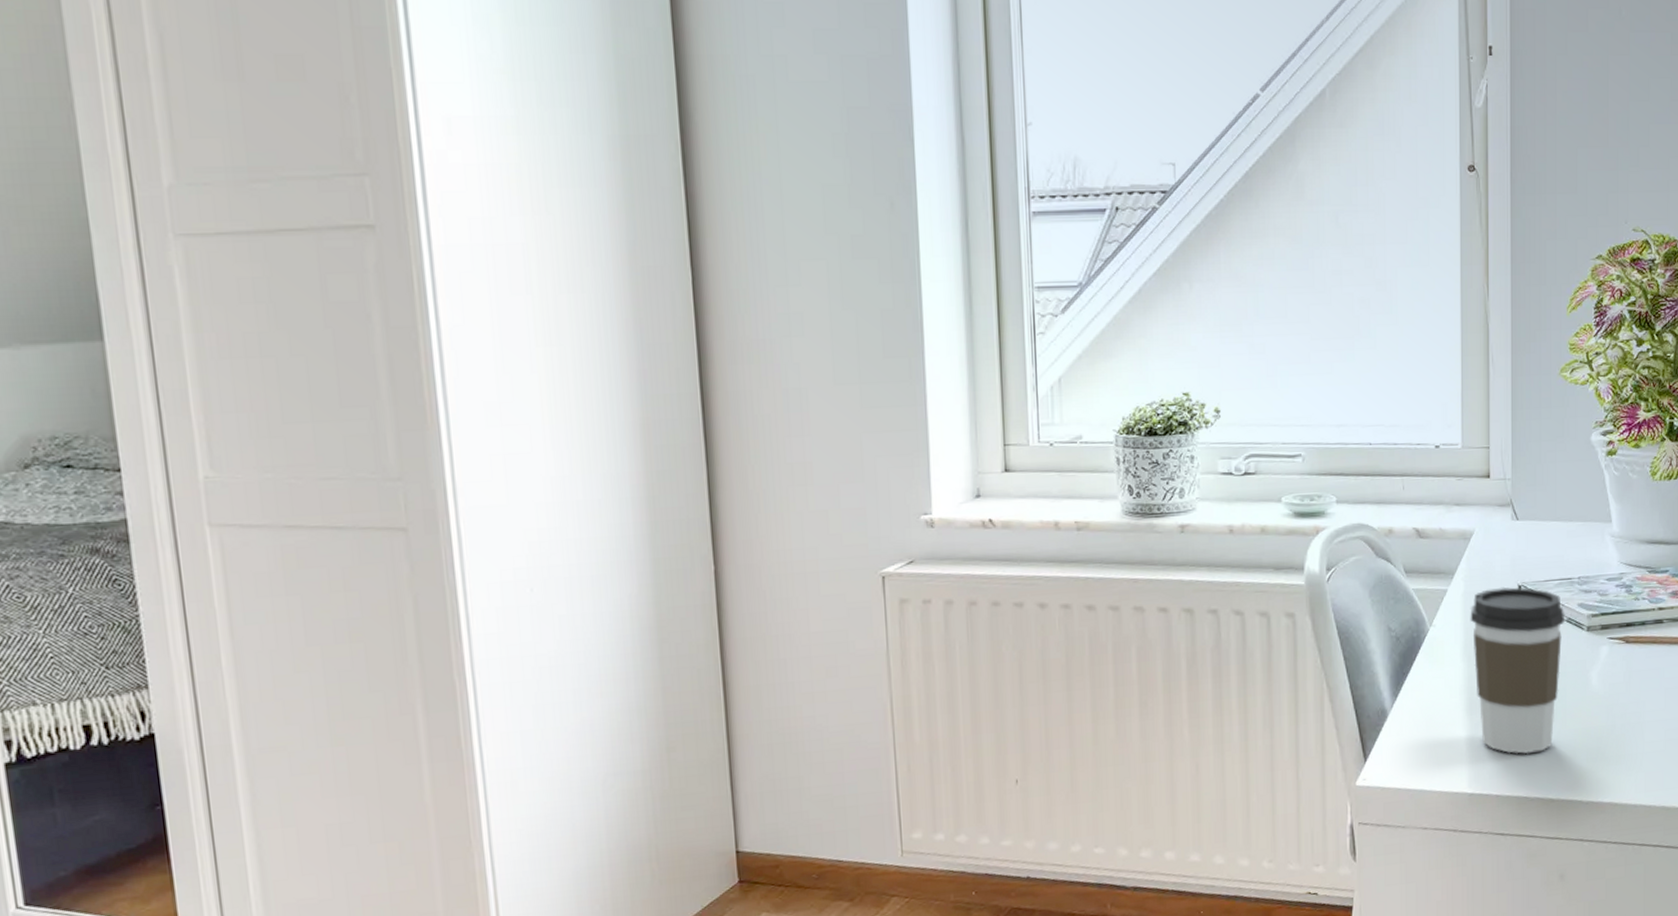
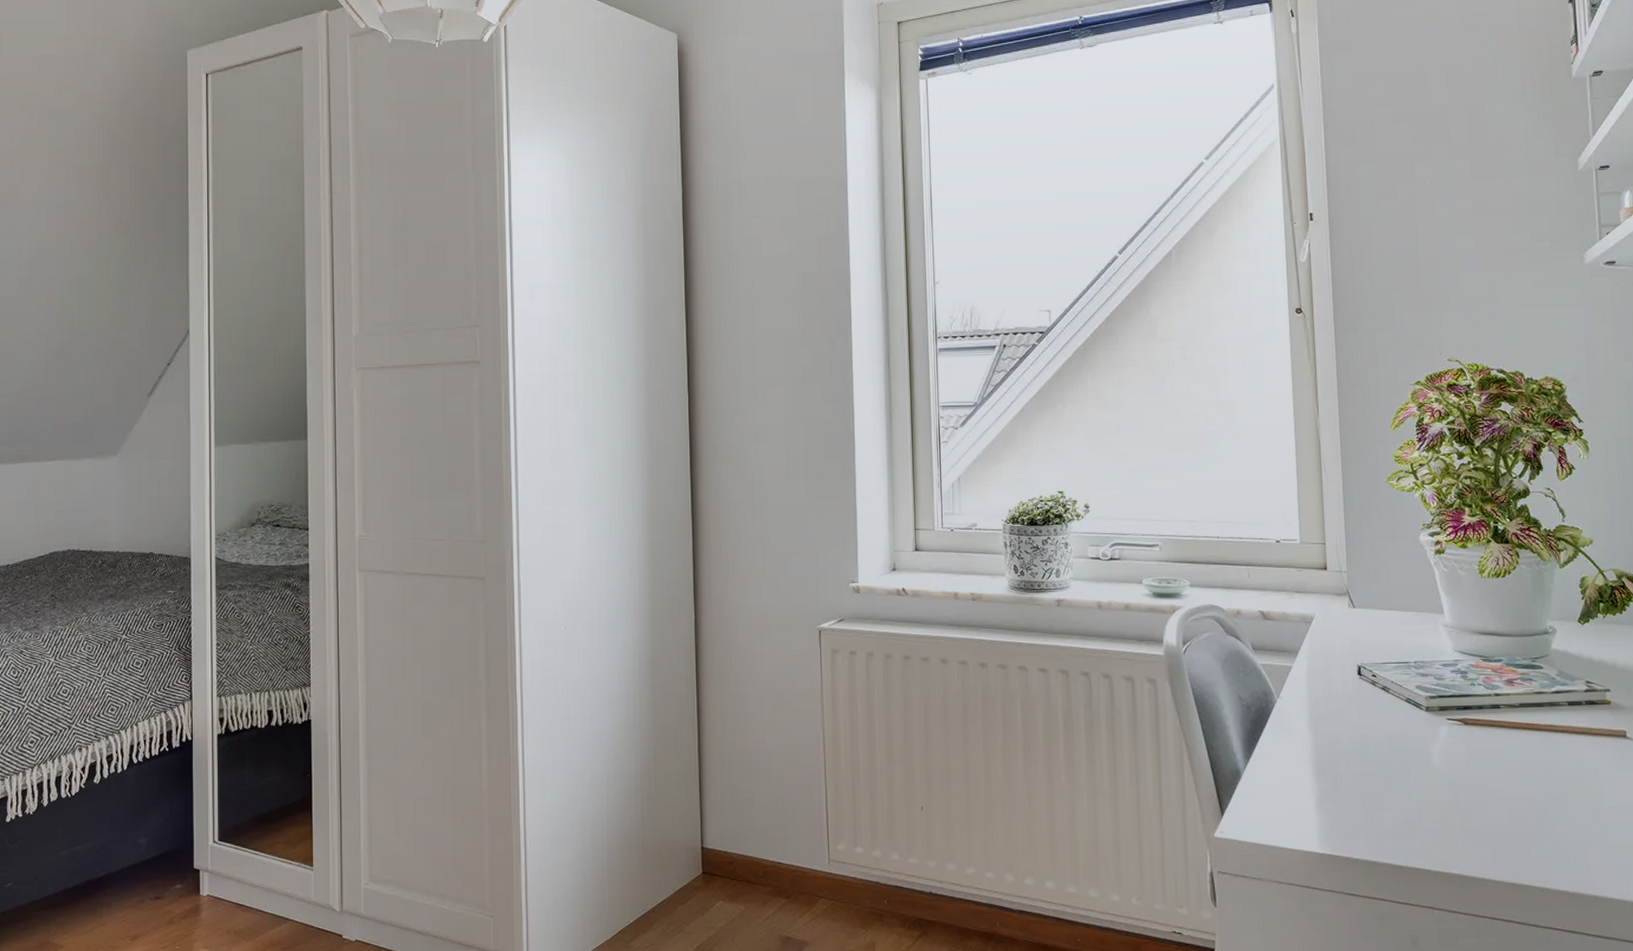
coffee cup: present [1470,586,1564,755] -> none [1313,666,1403,822]

